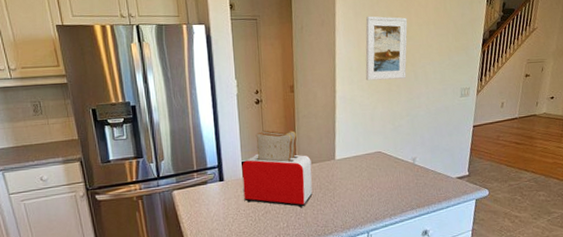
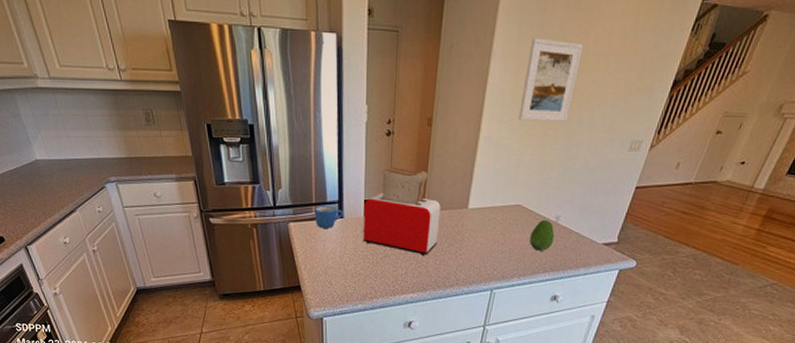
mug: none [196,170,223,193] -> present [314,205,343,228]
fruit: none [393,162,415,192] -> present [530,219,555,252]

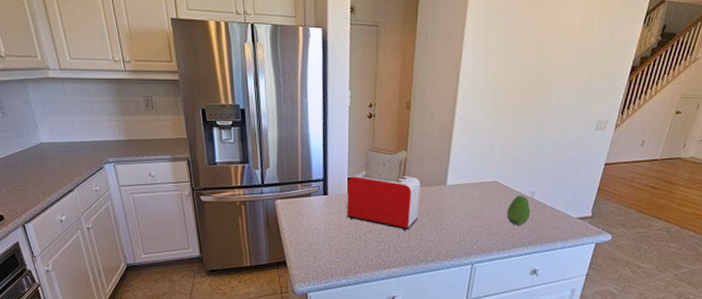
mug: present [314,205,343,228] -> none [300,183,328,205]
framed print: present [518,38,584,122] -> none [490,30,547,104]

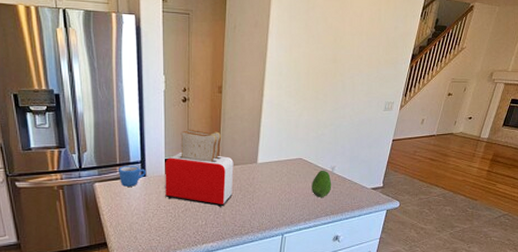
mug: none [300,183,328,205] -> present [119,165,146,187]

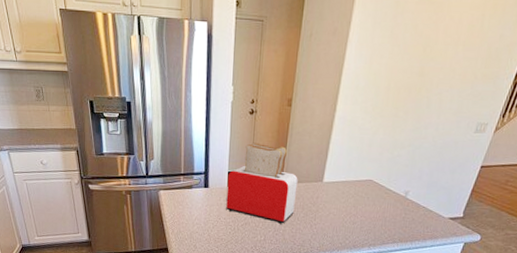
mug: present [119,165,146,187] -> none [182,175,209,197]
fruit: present [312,170,332,198] -> none [380,194,404,224]

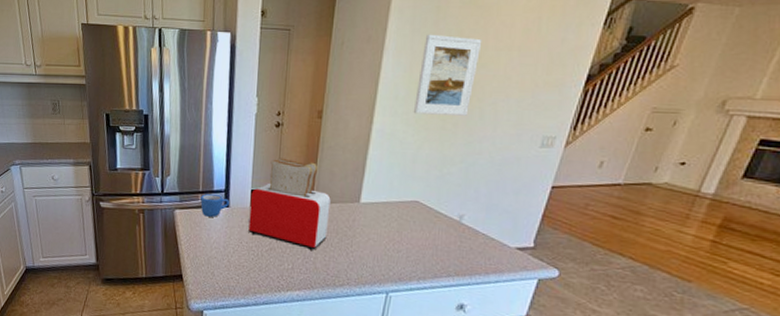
mug: none [182,175,209,197] -> present [200,193,229,217]
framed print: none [371,28,434,104] -> present [413,34,482,116]

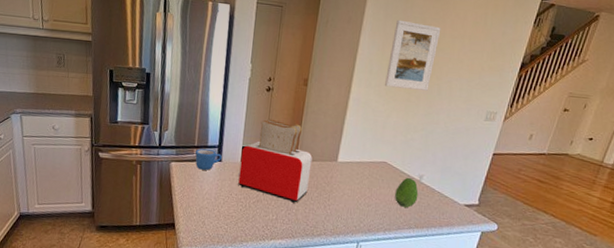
fruit: none [430,217,458,254] -> present [395,177,419,208]

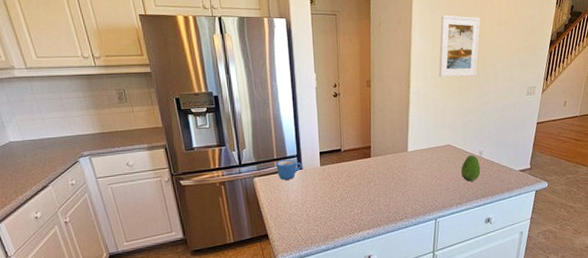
toaster: present [238,118,312,203] -> none [320,122,386,195]

